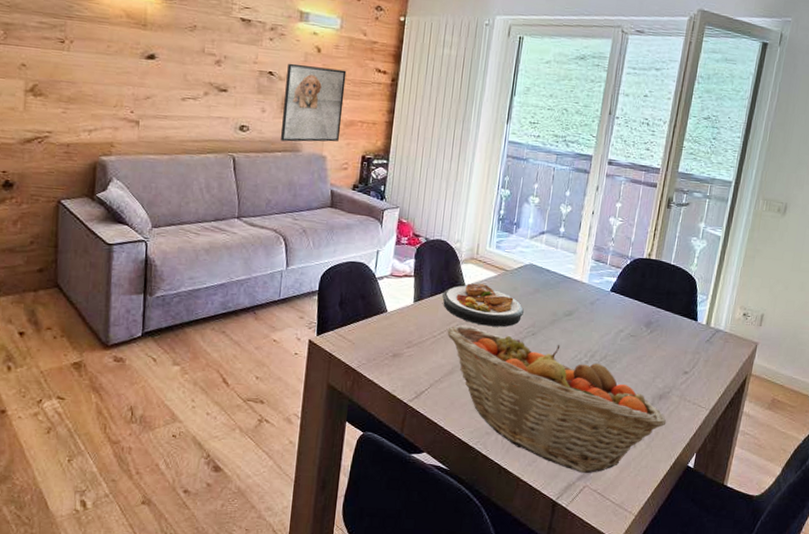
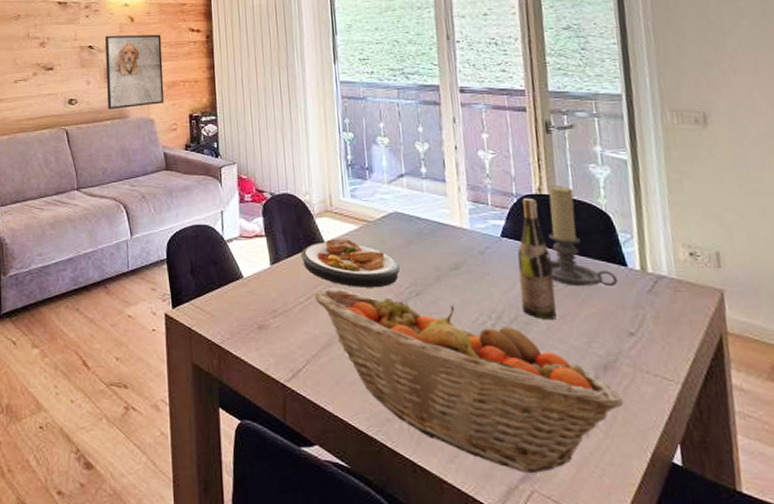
wine bottle: none [611,261,645,359] -> present [517,199,557,319]
candle holder: none [640,252,688,336] -> present [548,186,619,287]

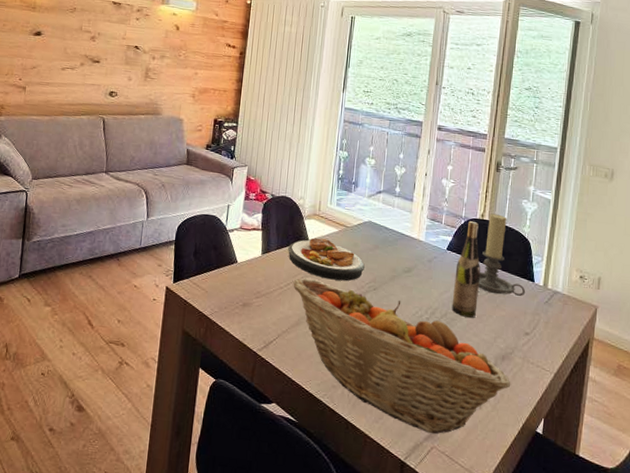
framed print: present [105,34,164,110] -> none [144,39,201,107]

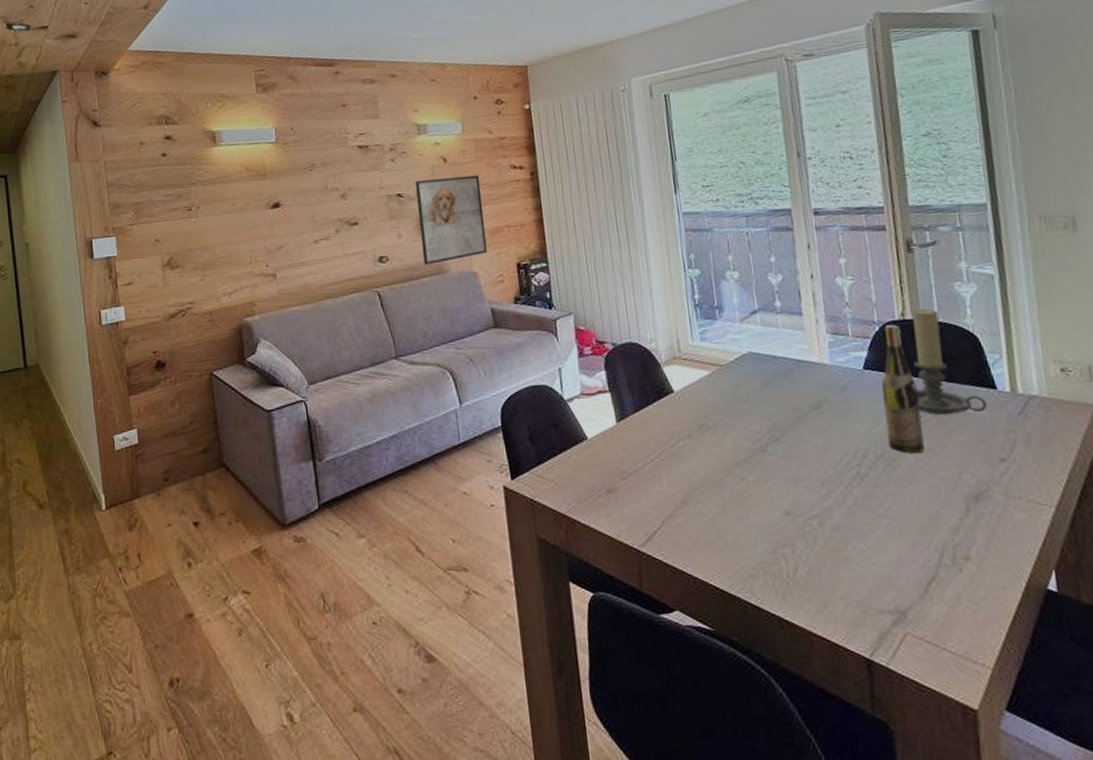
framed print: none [144,39,201,107] -> present [415,174,487,265]
plate: present [288,237,365,281] -> none [649,386,757,438]
fruit basket: present [293,278,510,434] -> none [666,442,996,615]

